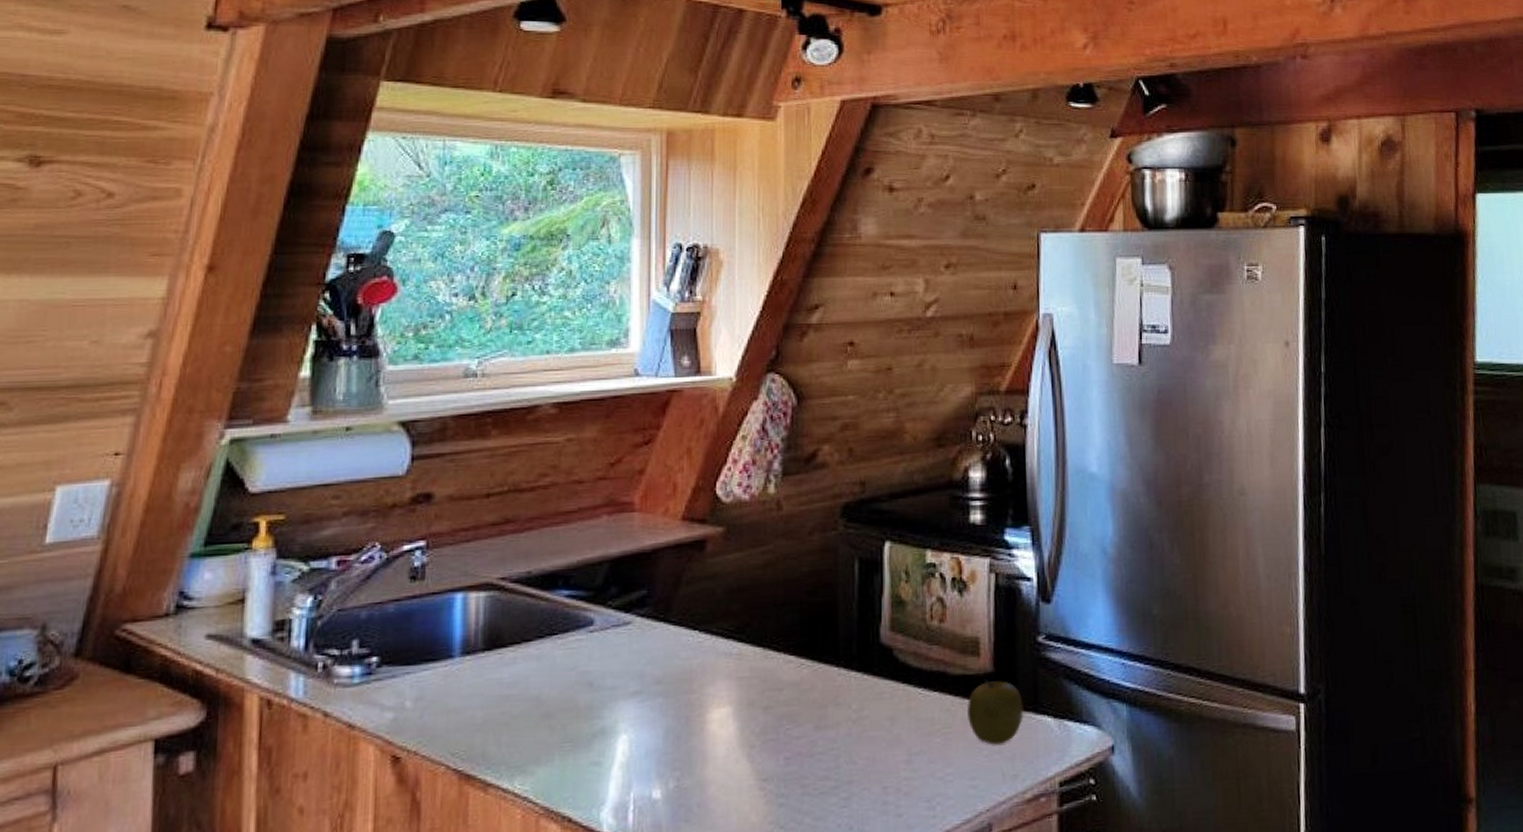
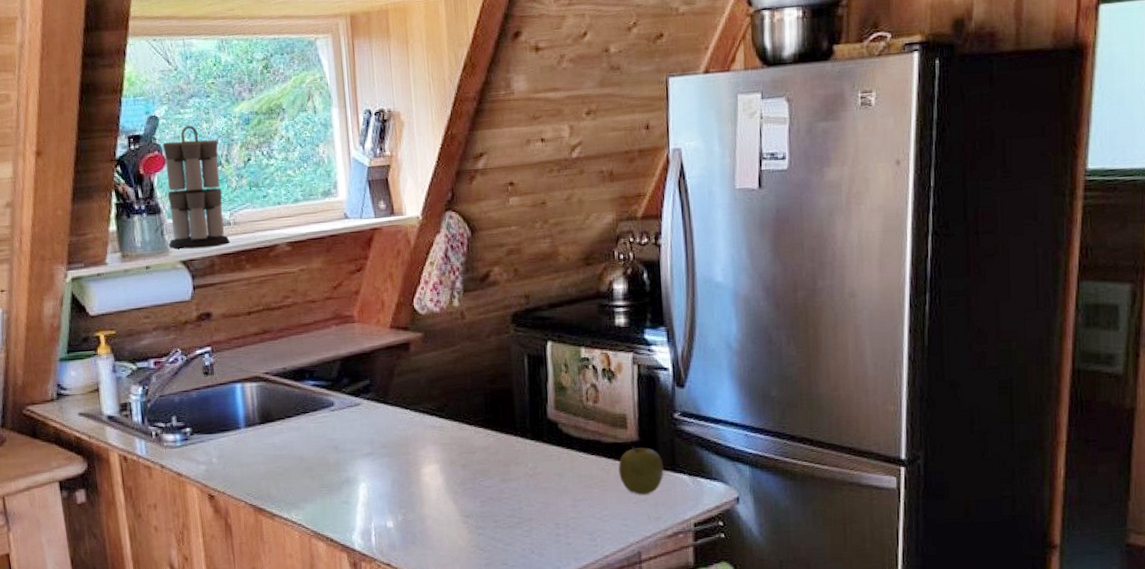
spice rack: none [385,246,474,407] -> present [162,125,230,250]

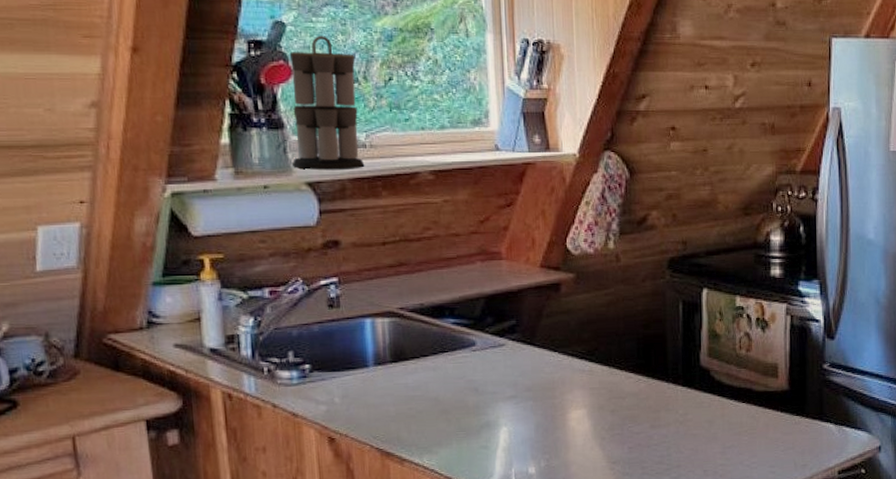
fruit: present [618,446,664,495] -> none [768,395,812,443]

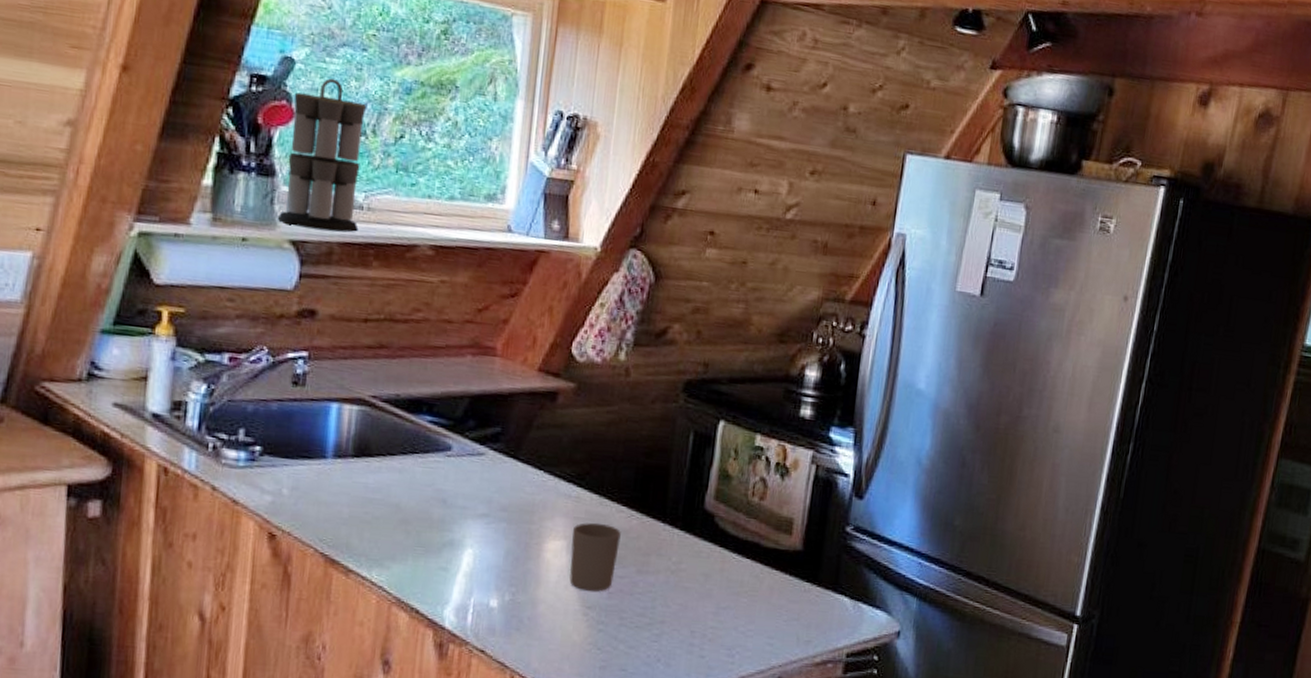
mug: none [590,390,633,449] -> present [569,523,621,591]

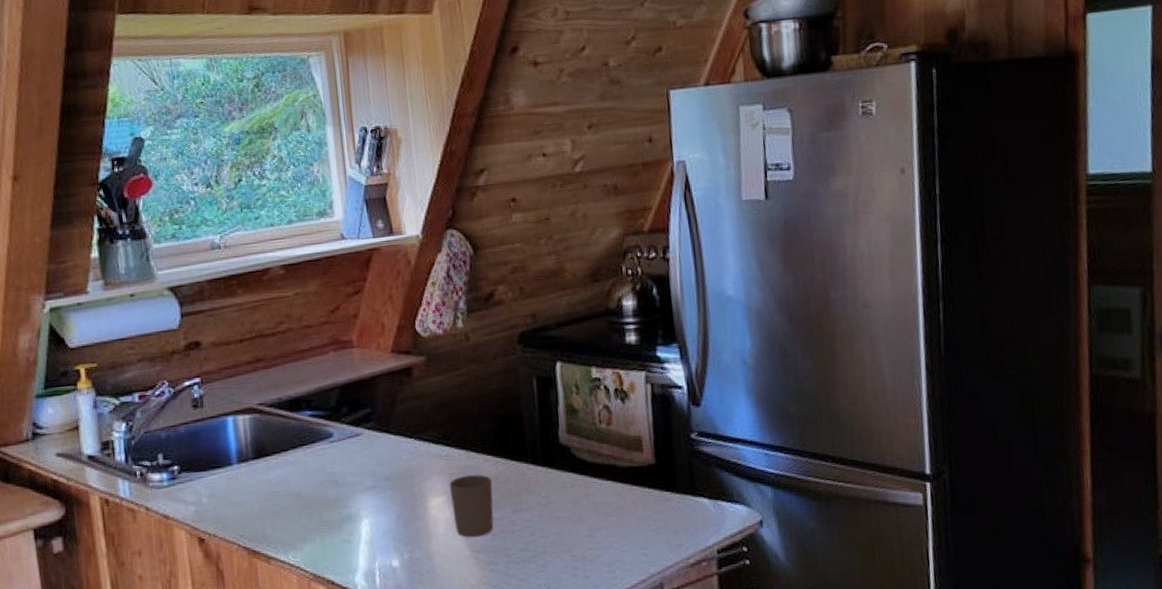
spice rack: present [278,78,367,233] -> none [148,146,221,276]

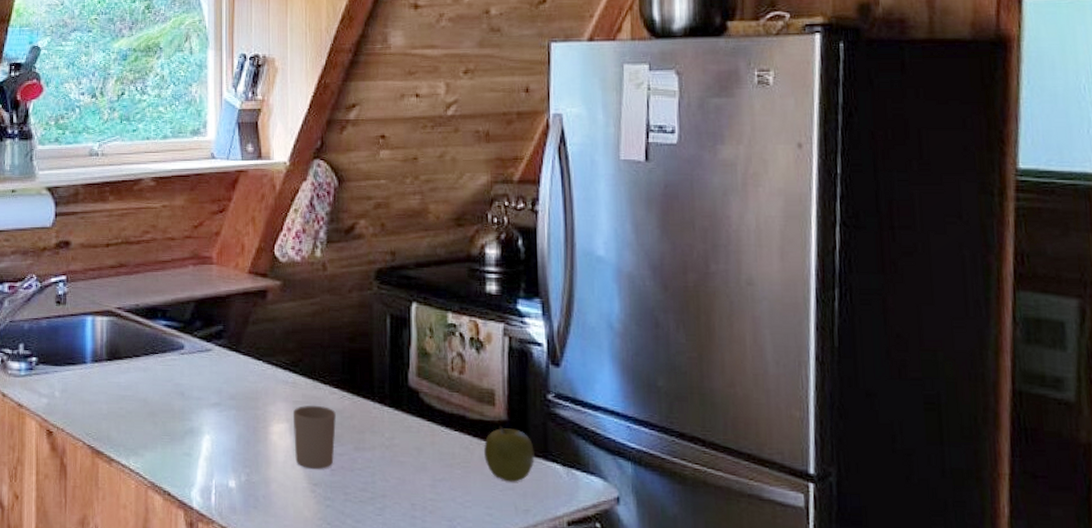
fruit: none [635,469,683,521] -> present [484,426,535,482]

